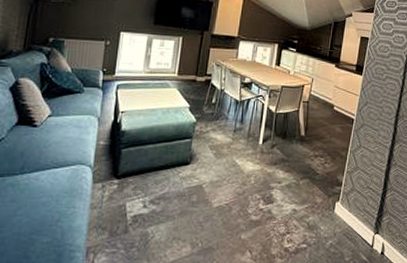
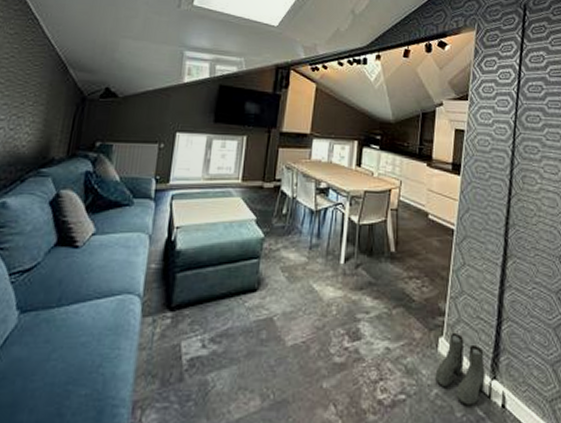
boots: none [331,198,371,253] -> present [435,332,485,406]

